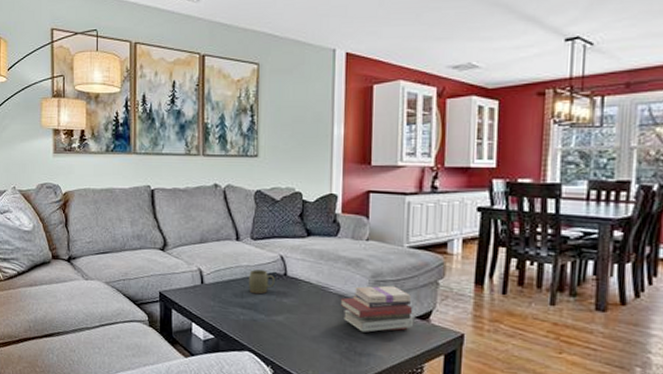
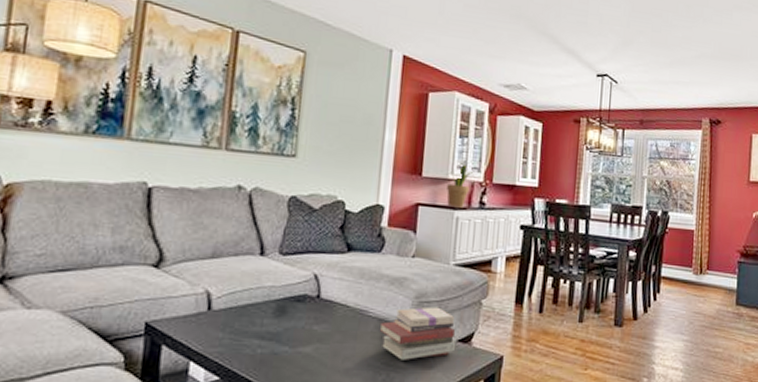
mug: present [249,269,275,294] -> none [271,291,305,321]
potted plant: none [397,150,424,193] -> present [447,163,474,208]

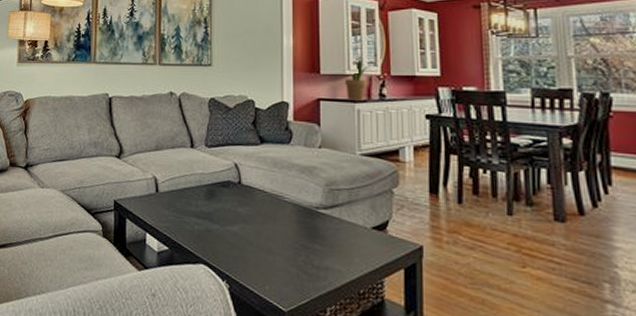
books: present [379,307,455,360] -> none [295,194,370,244]

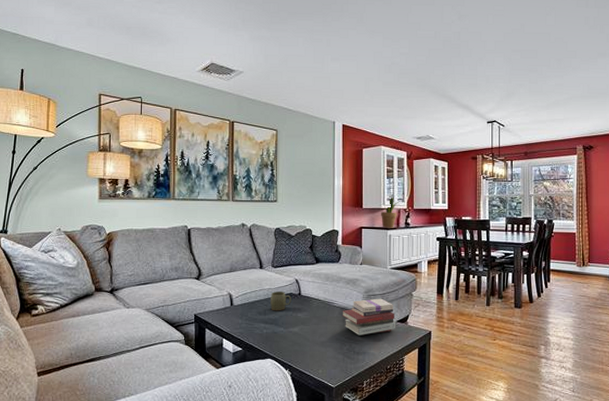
mug: none [203,177,229,203] -> present [270,291,291,311]
books: none [295,194,370,244] -> present [342,298,395,336]

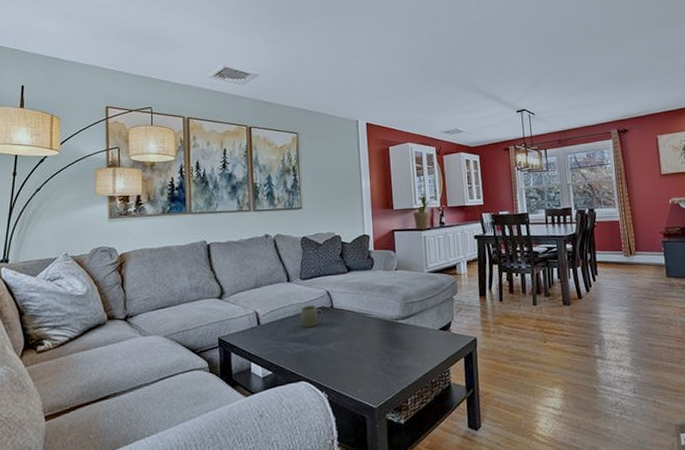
books: present [342,298,395,336] -> none [379,305,438,348]

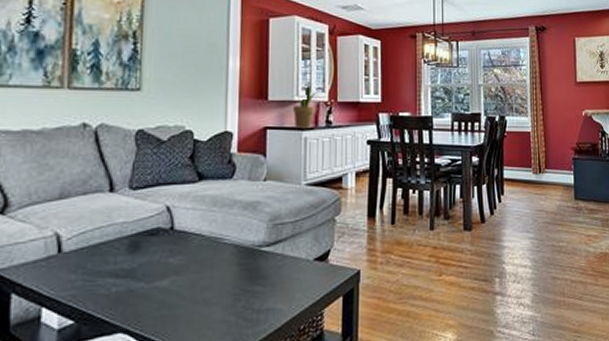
mug: present [300,305,324,328] -> none [125,226,159,257]

